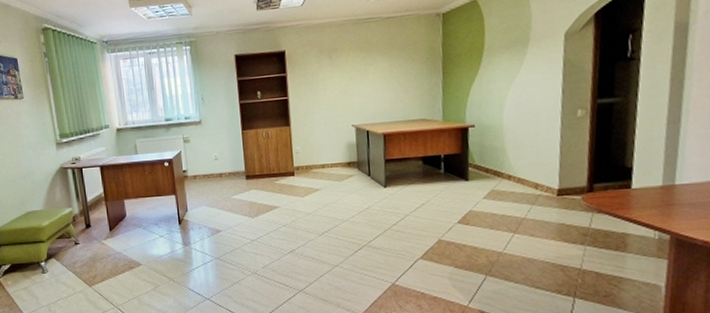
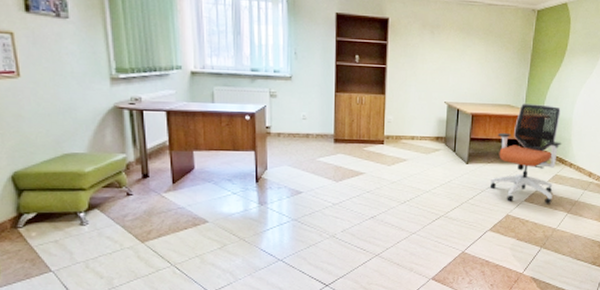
office chair: none [414,113,495,225] -> present [490,104,562,204]

